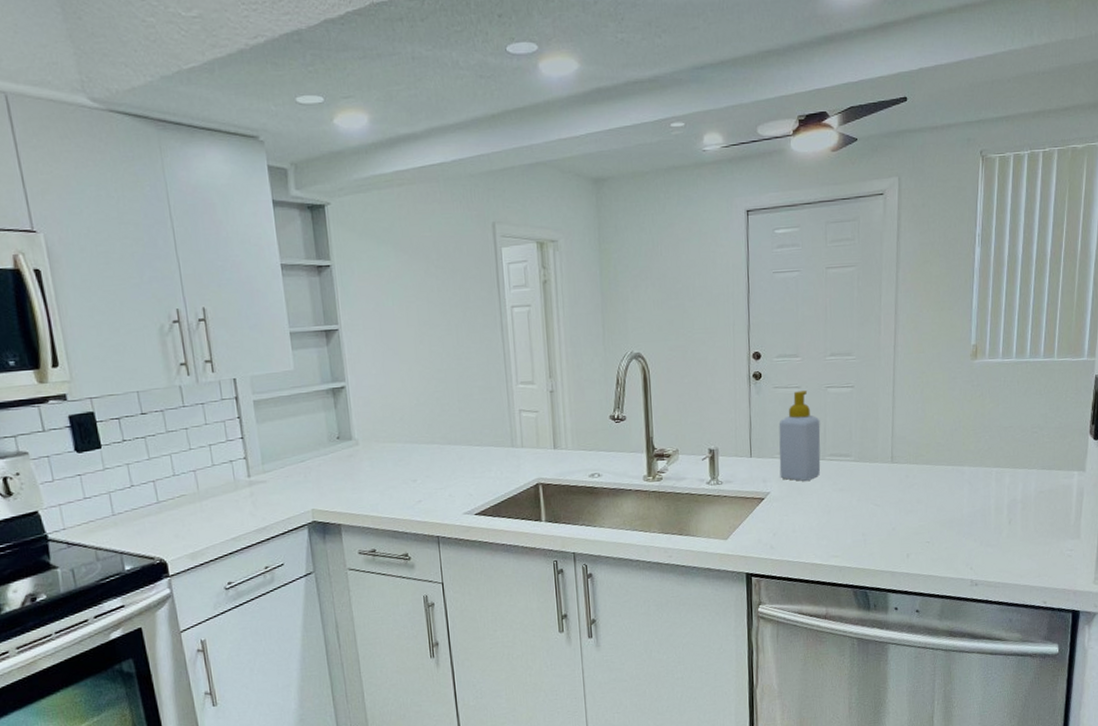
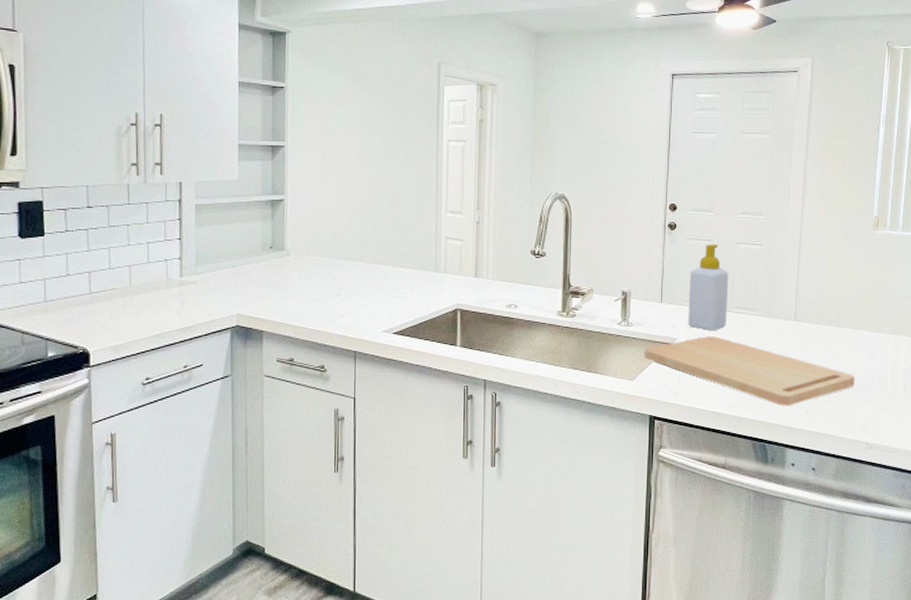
cutting board: none [736,486,958,551] -> present [644,336,855,406]

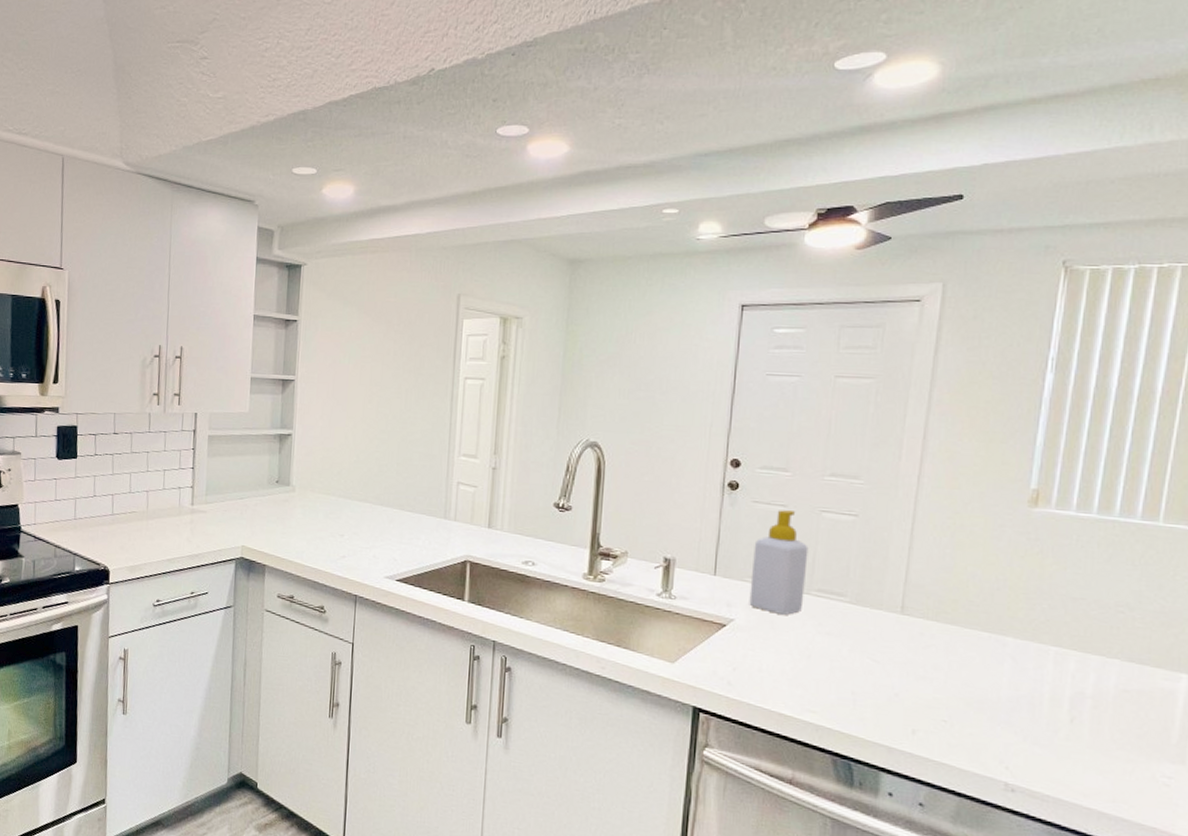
cutting board: present [644,336,855,406] -> none [689,621,992,720]

